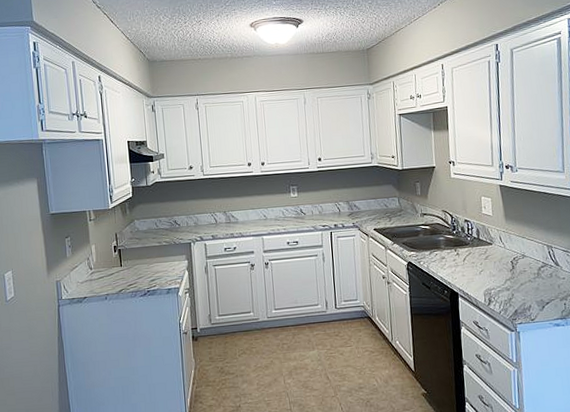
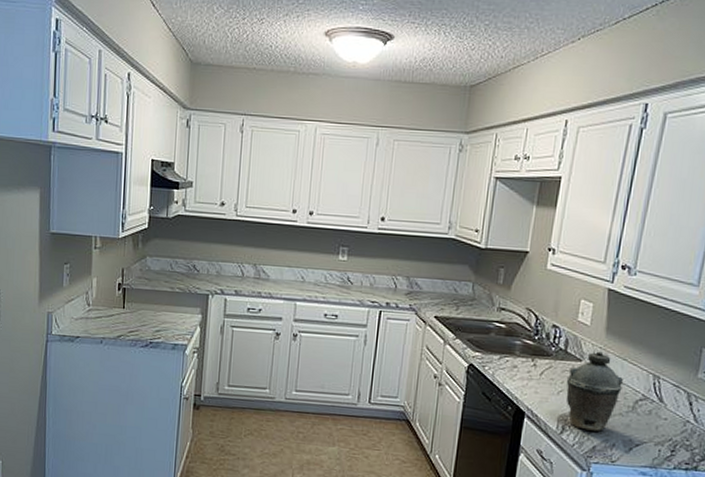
kettle: none [484,234,527,299] -> present [566,351,623,432]

